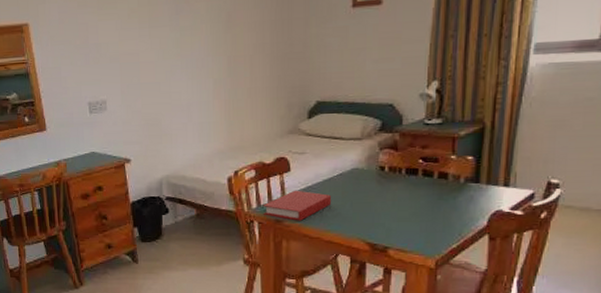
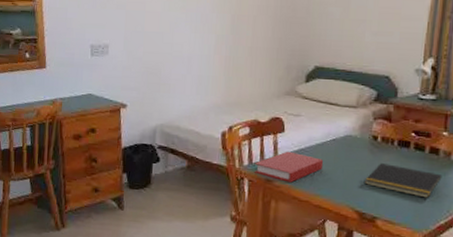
notepad: none [375,193,452,224] -> present [365,163,443,198]

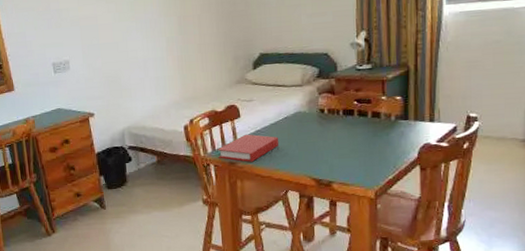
notepad: present [365,163,443,198] -> none [318,132,386,158]

